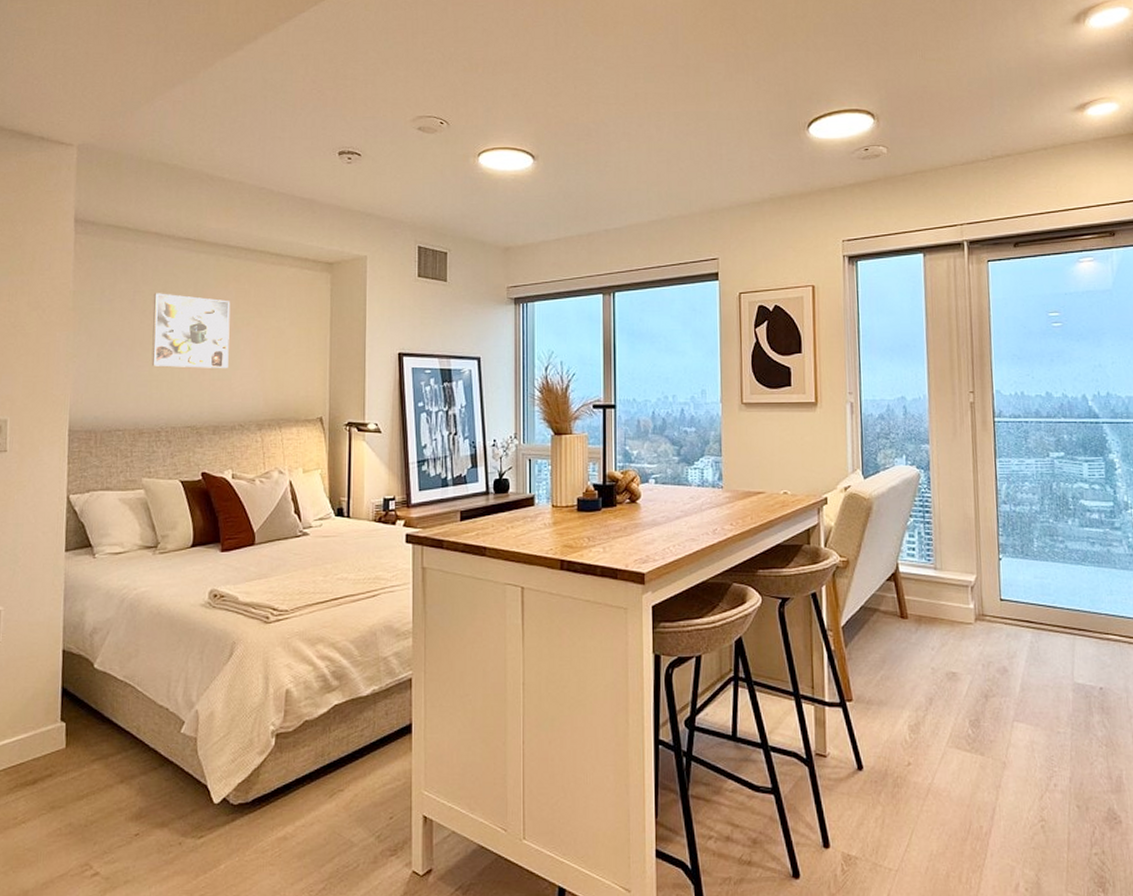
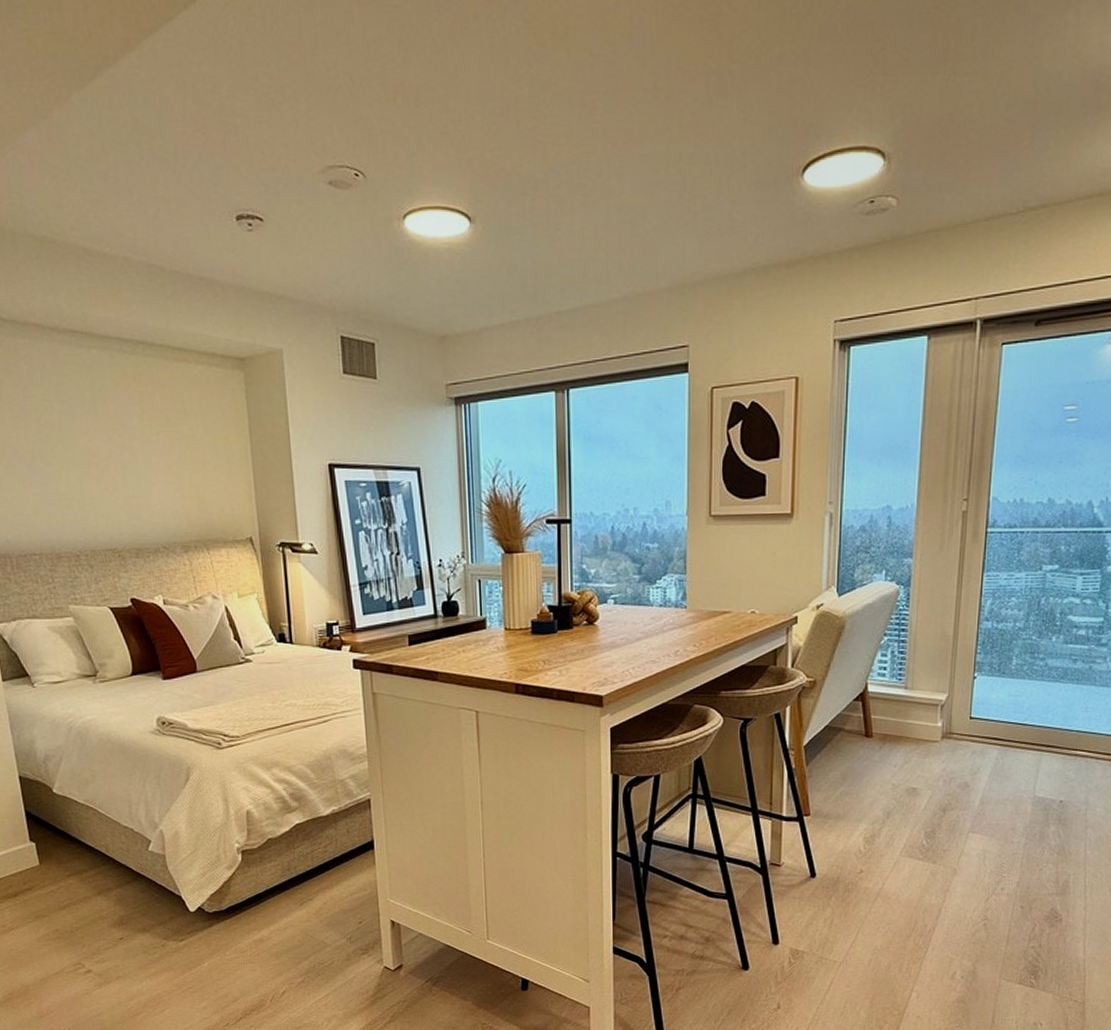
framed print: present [151,293,231,369] -> none [46,397,142,485]

